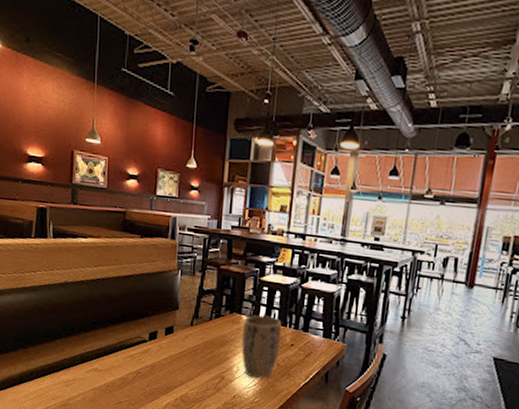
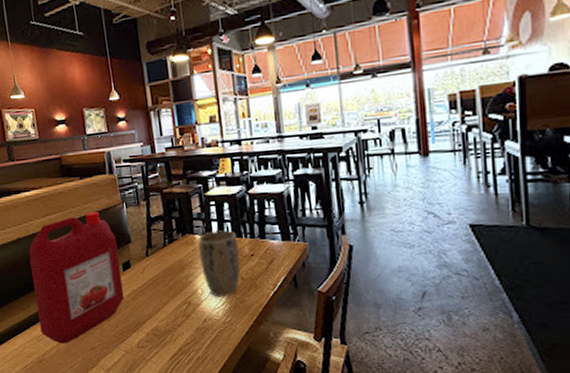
ketchup jug: none [71,272,164,393] -> present [29,212,124,344]

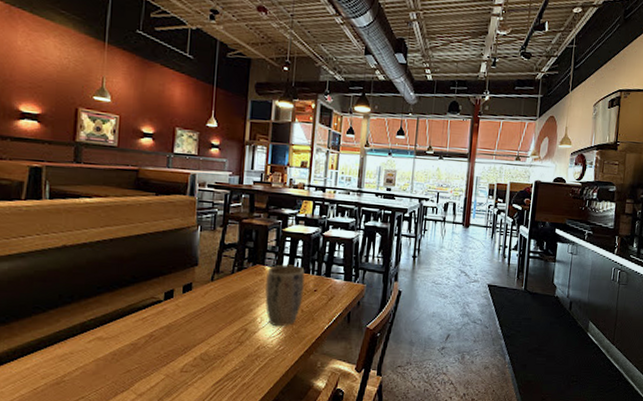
ketchup jug: present [29,212,124,344] -> none [67,230,182,365]

